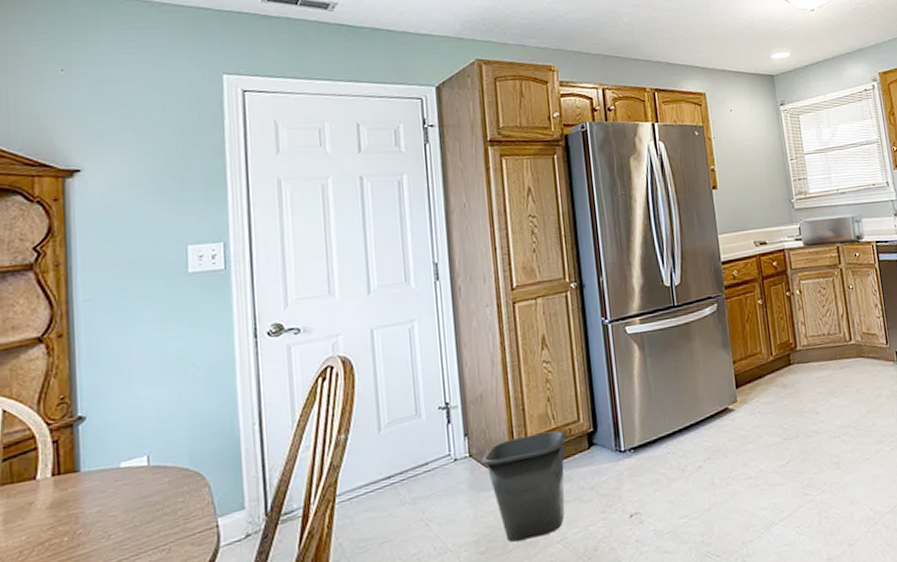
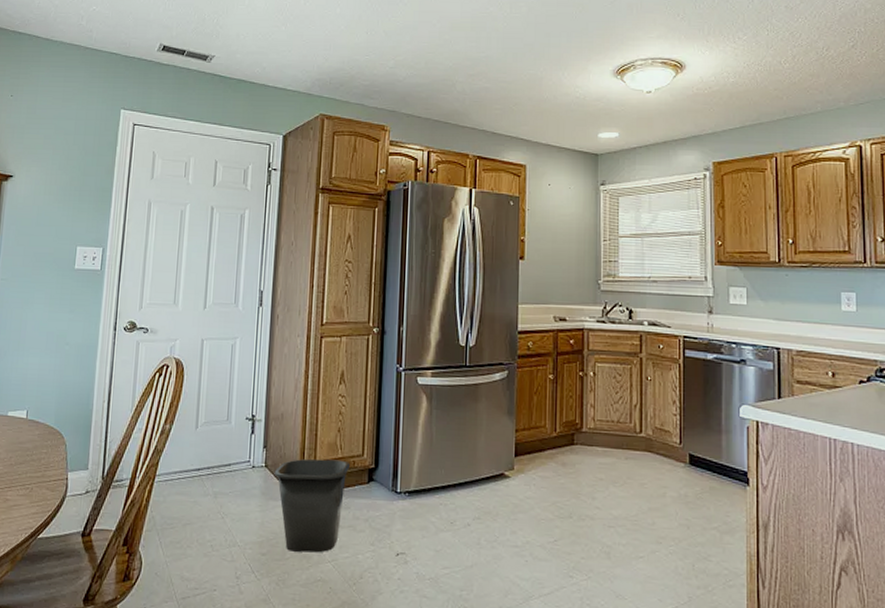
toaster: present [799,213,865,247] -> none [603,302,673,335]

